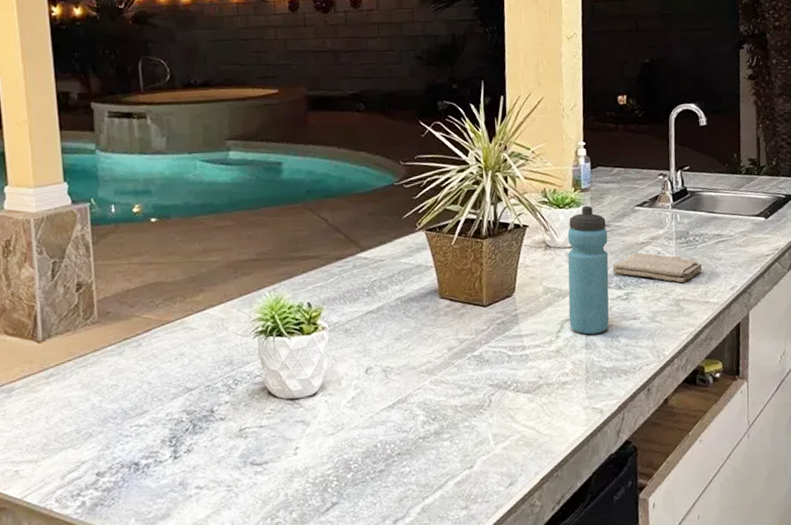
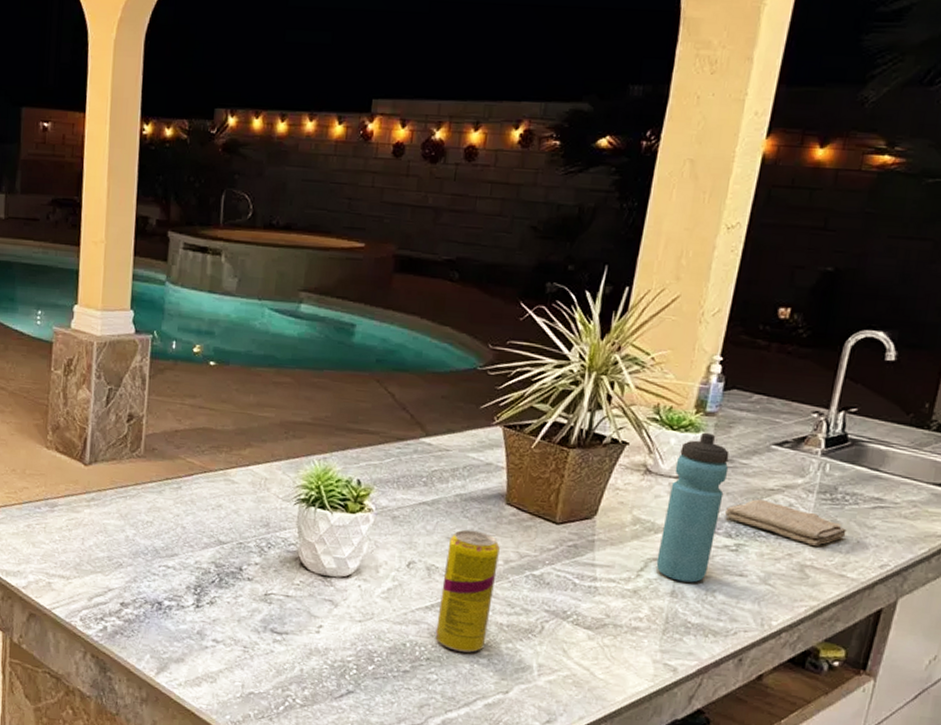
beverage can: none [397,327,446,441] -> present [435,529,500,653]

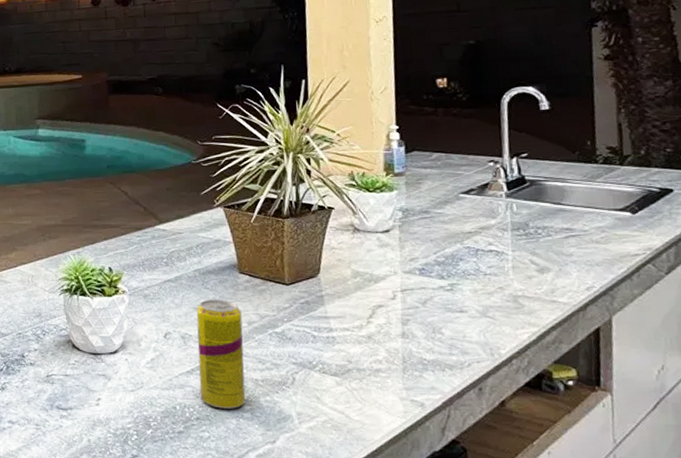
water bottle: present [656,432,730,583] -> none [378,190,430,323]
washcloth: present [725,499,847,547] -> none [433,242,547,278]

